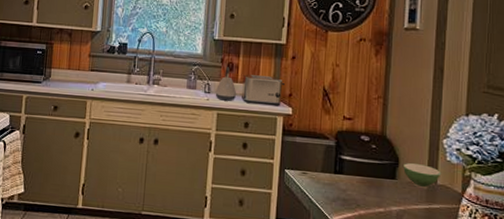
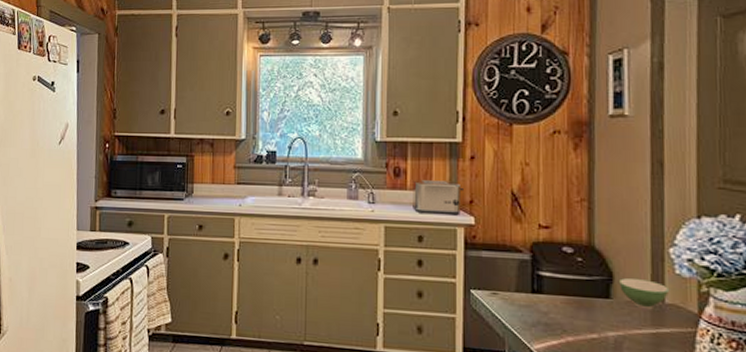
kettle: present [215,67,237,101] -> none [381,172,407,212]

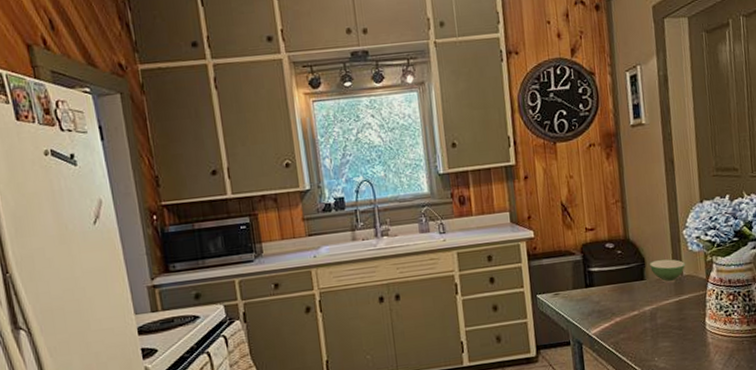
toaster: present [413,179,463,216] -> none [477,201,521,236]

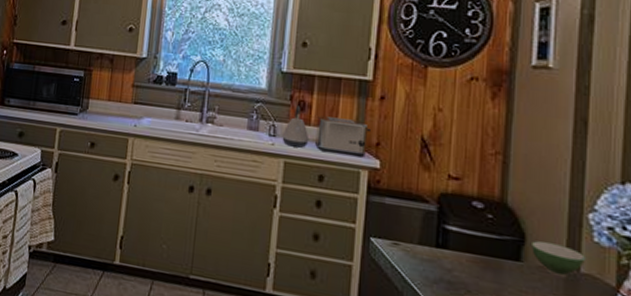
kettle: none [450,201,474,238] -> present [282,106,310,148]
toaster: none [477,201,521,236] -> present [315,115,370,158]

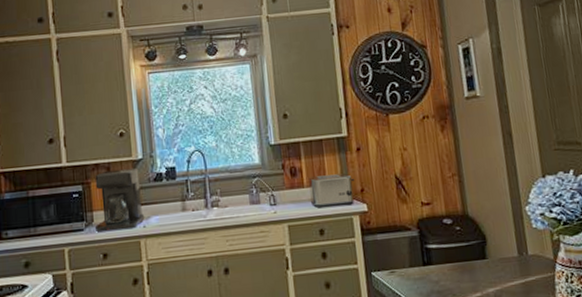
coffee maker: none [89,62,141,125] -> present [95,167,145,233]
kettle: present [282,106,310,148] -> none [281,172,306,211]
bowl: present [530,241,587,278] -> none [490,237,531,264]

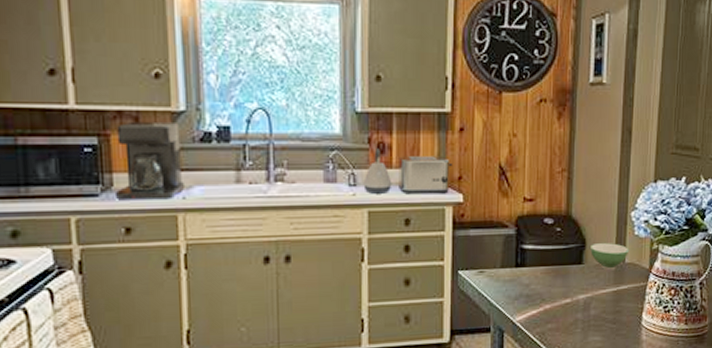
kettle: none [281,172,306,211] -> present [363,148,392,194]
bowl: none [490,237,531,264] -> present [589,243,630,271]

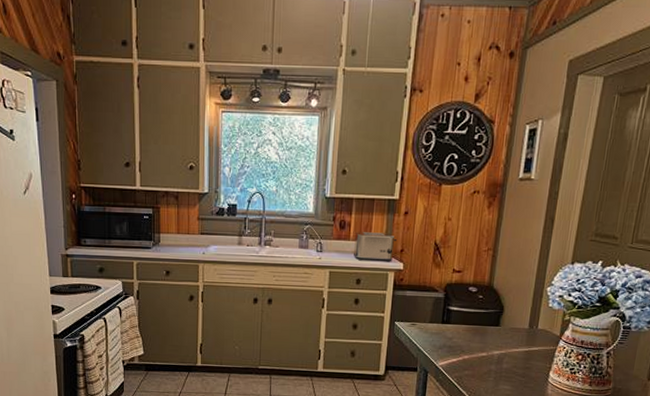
coffee maker: present [116,121,186,201] -> none [162,199,205,254]
kettle: present [363,148,392,194] -> none [327,225,349,259]
bowl: present [589,243,630,271] -> none [506,311,543,334]

